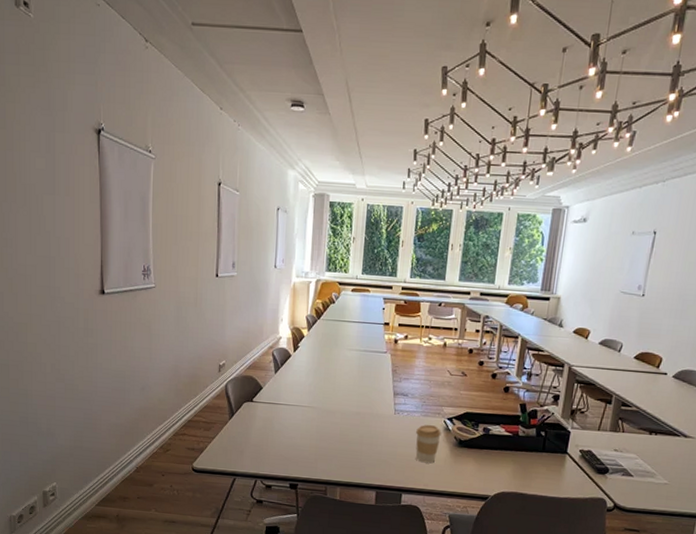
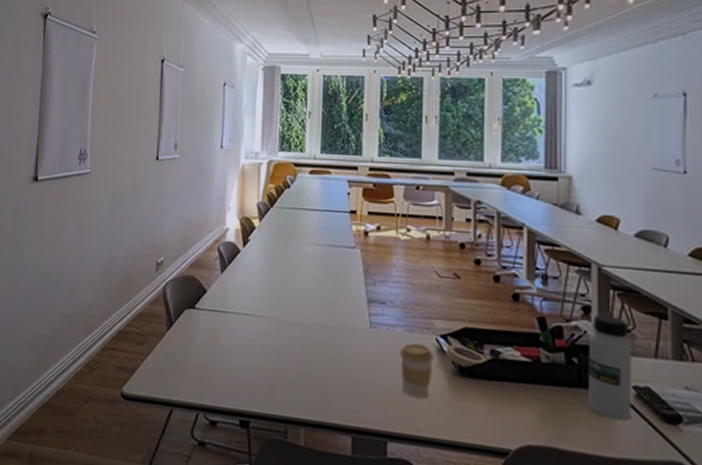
water bottle: none [548,401,584,473] -> present [588,314,632,421]

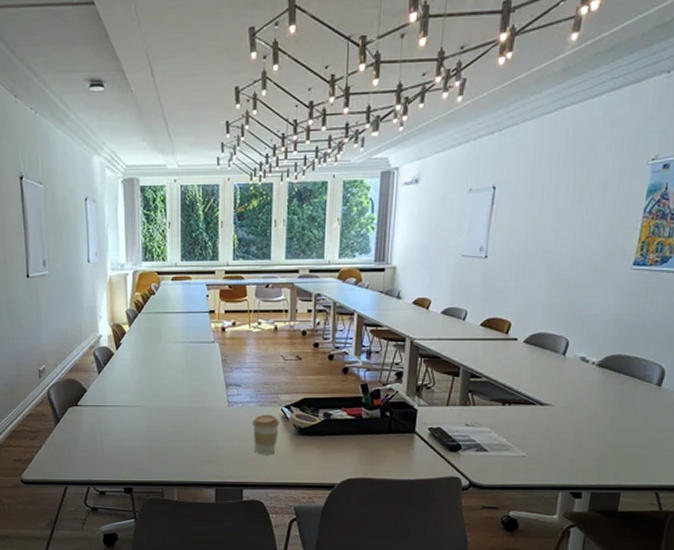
water bottle: present [588,314,632,421] -> none [395,378,431,453]

